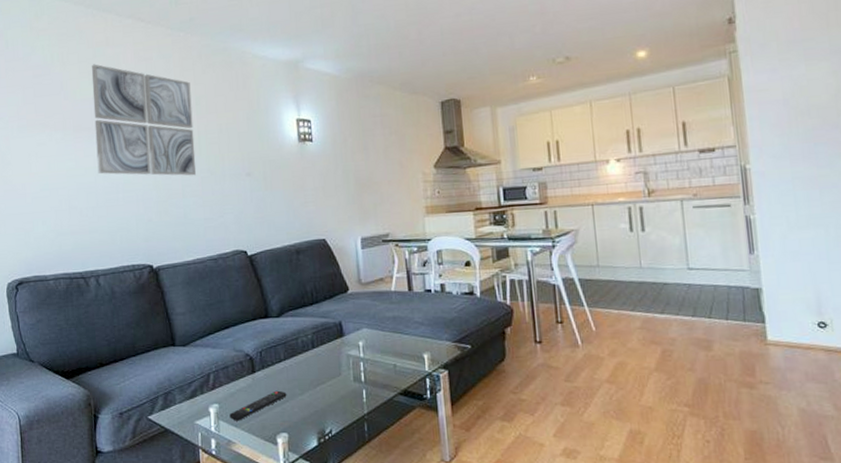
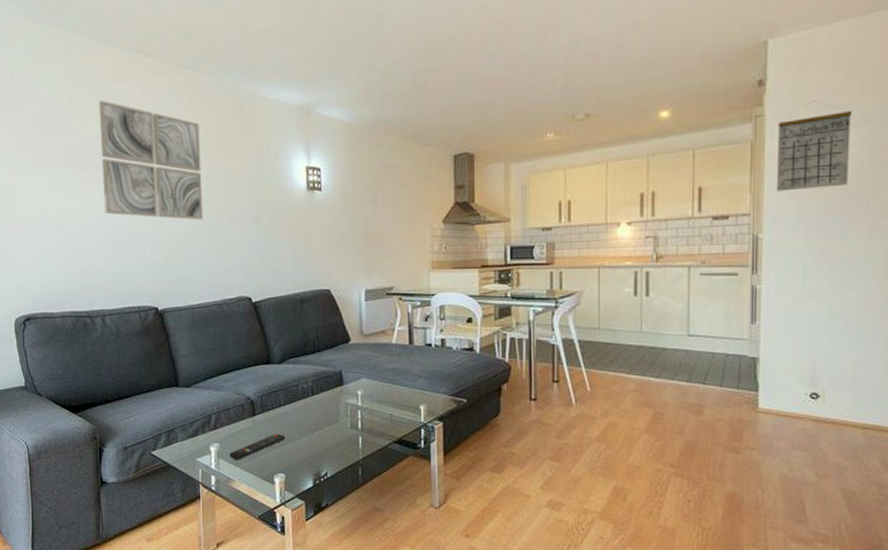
calendar: none [752,35,827,123] -> present [776,100,853,192]

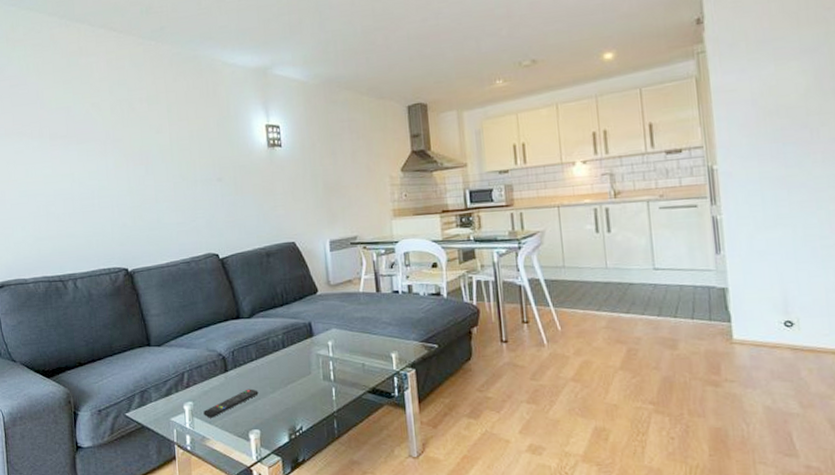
wall art: present [98,100,204,221] -> none [65,73,169,182]
calendar: present [776,100,853,192] -> none [720,35,796,124]

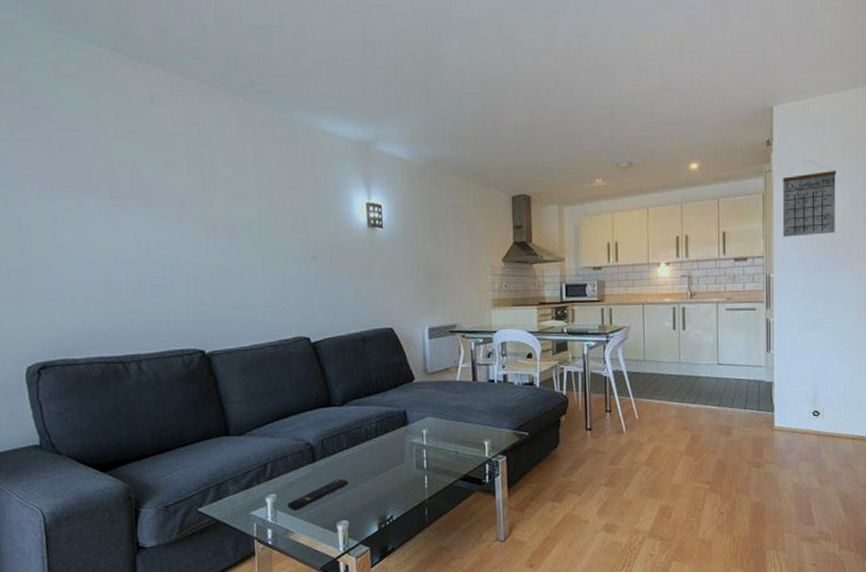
calendar: none [720,35,796,124] -> present [782,160,837,237]

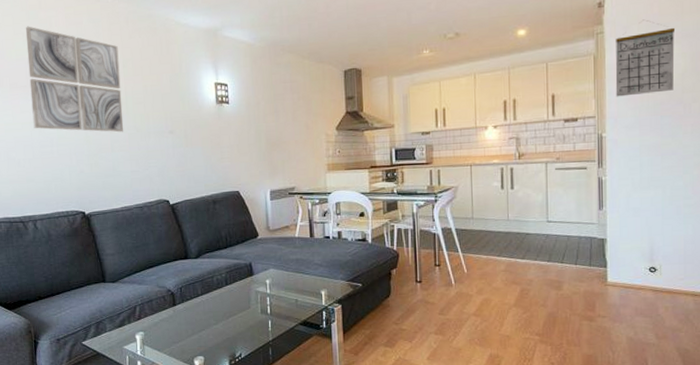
wall art: none [131,123,256,257] -> present [25,26,124,133]
remote control: present [287,479,349,510] -> none [153,321,203,346]

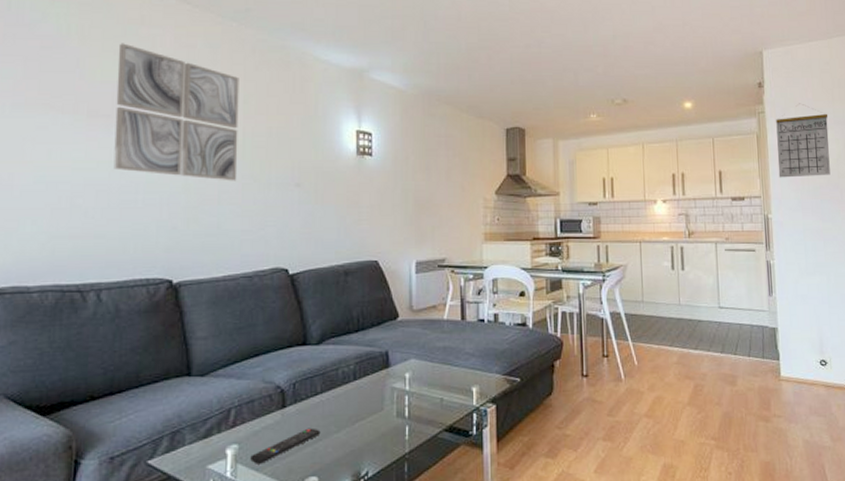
remote control: none [153,321,203,346] -> present [250,428,321,464]

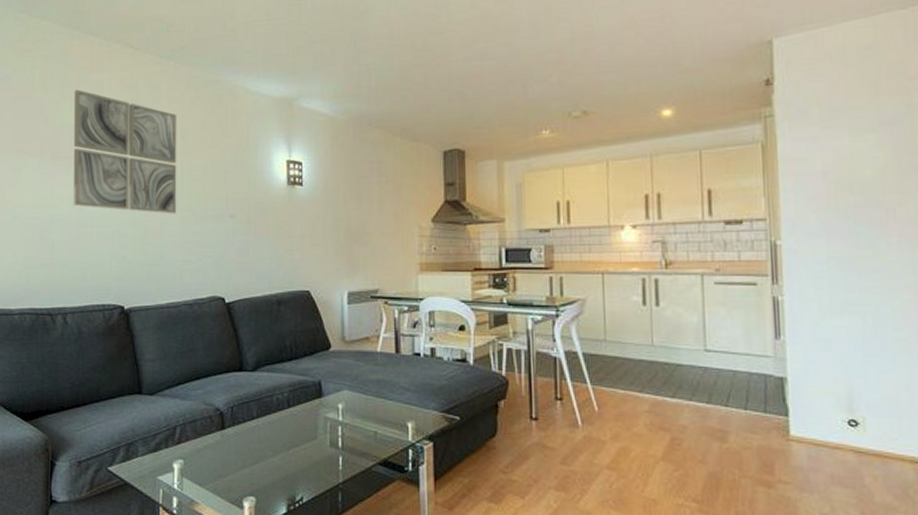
remote control: present [250,428,321,464] -> none [194,450,257,480]
calendar: present [776,103,830,178] -> none [790,101,871,196]

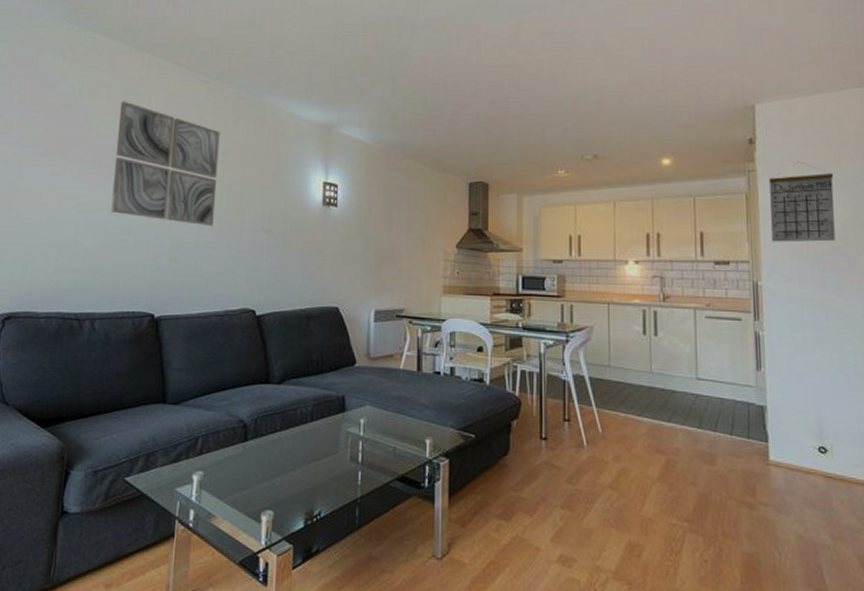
calendar: none [790,101,871,196] -> present [769,161,835,242]

